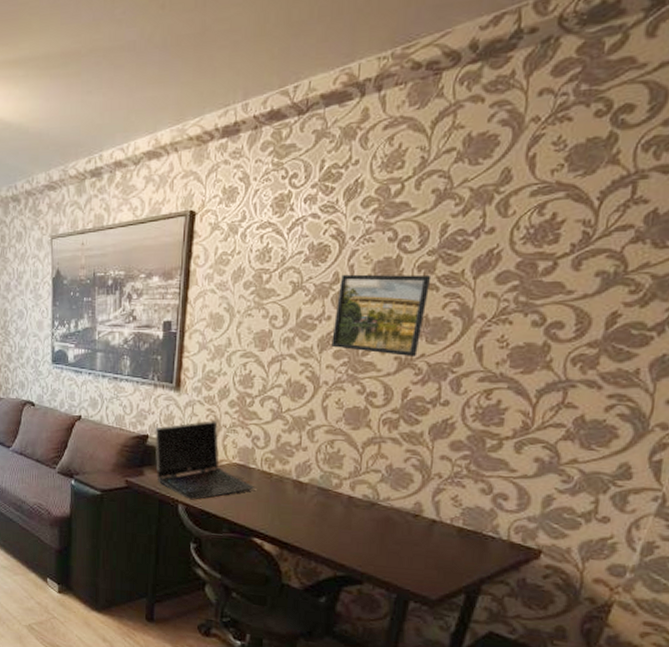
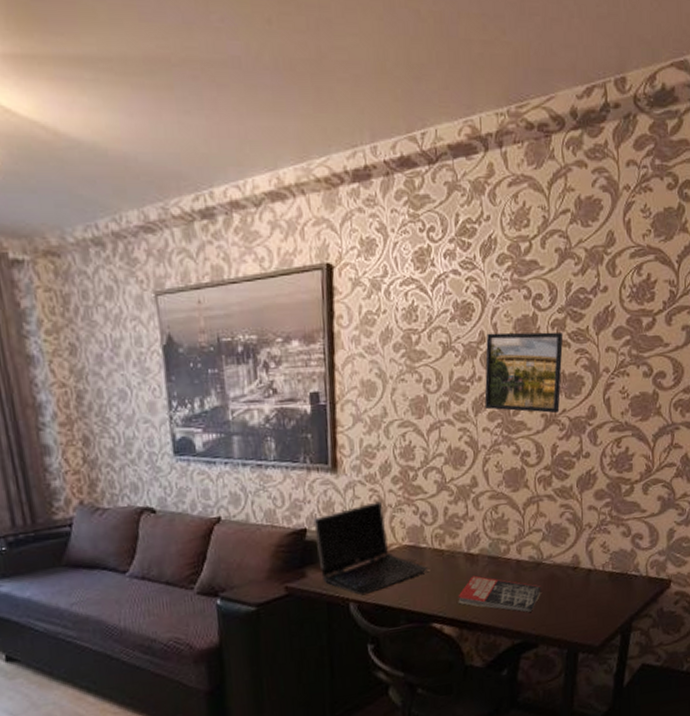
book: none [281,502,373,549] -> present [458,575,541,613]

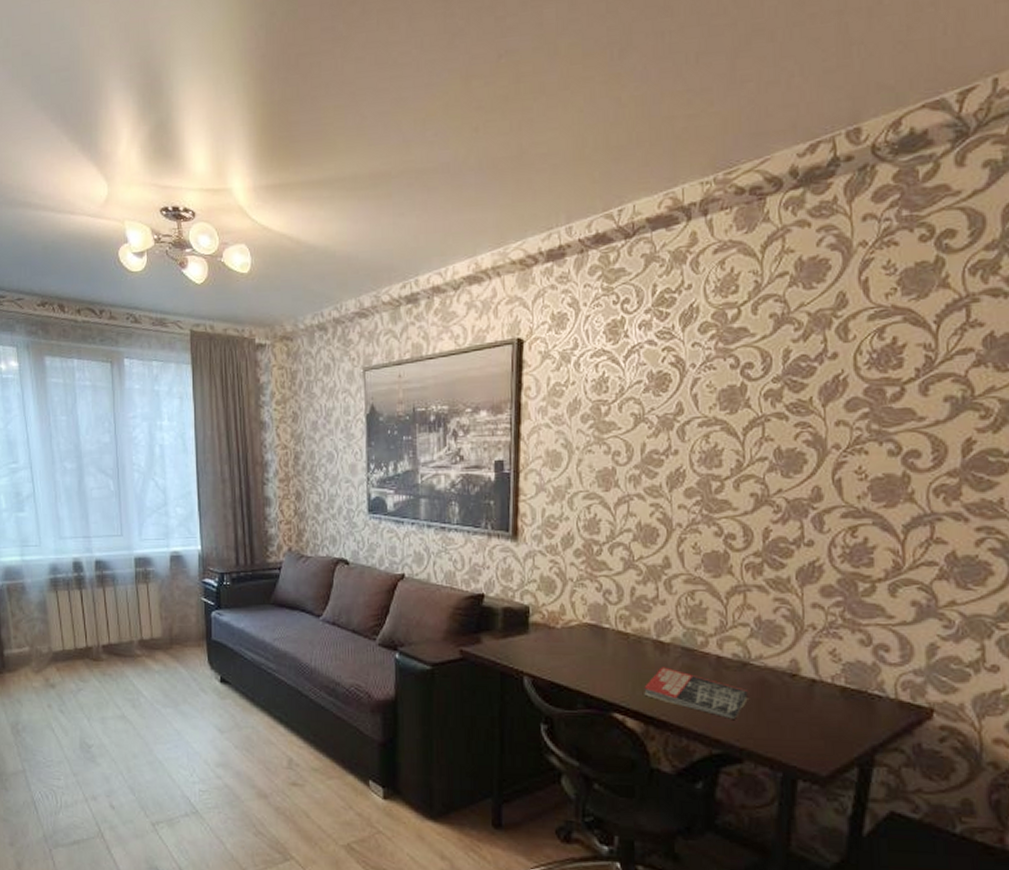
laptop computer: present [313,501,427,596] -> none [491,574,610,671]
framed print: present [484,332,564,414] -> none [681,403,780,494]

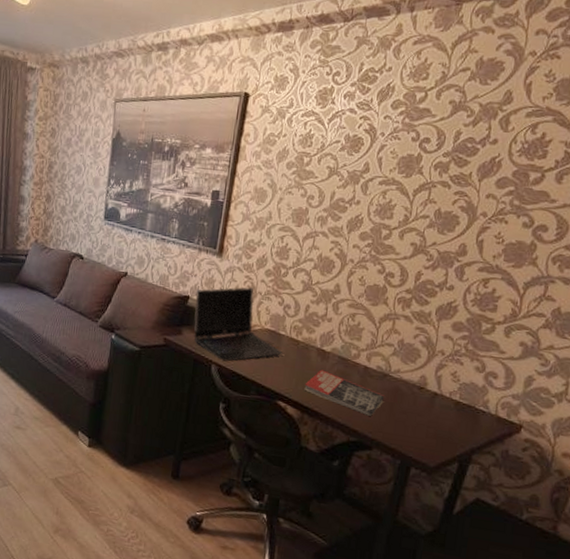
laptop computer: none [491,574,610,671] -> present [194,287,282,362]

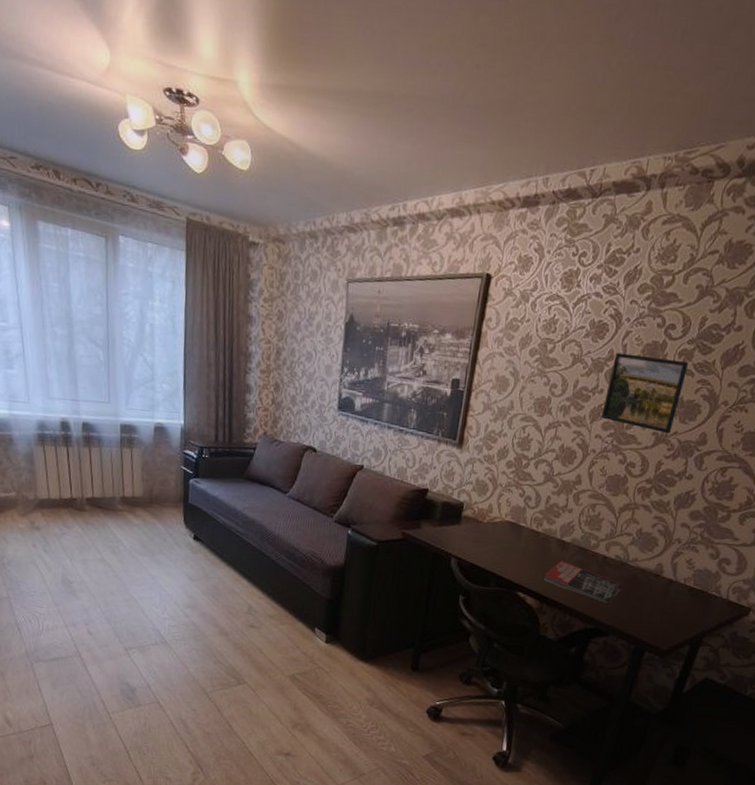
laptop computer: present [194,287,282,362] -> none [433,479,522,555]
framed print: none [359,165,445,245] -> present [601,352,689,434]

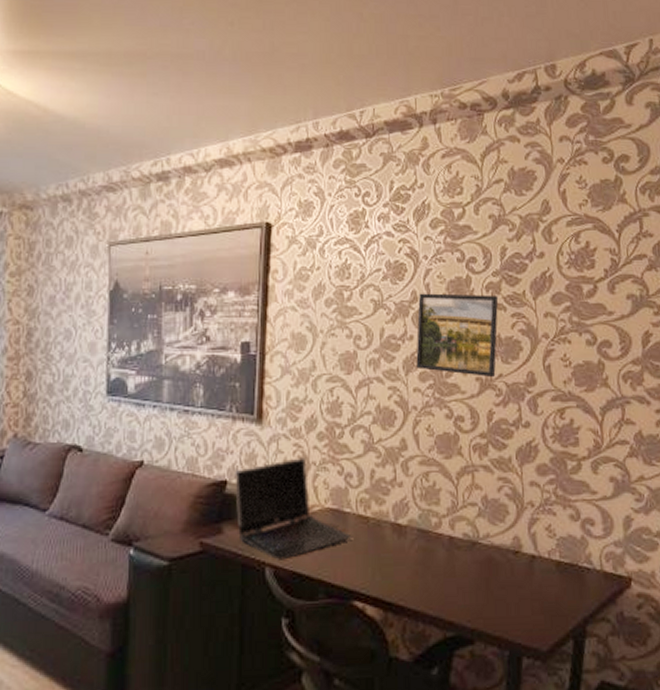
laptop computer: none [433,479,522,555] -> present [235,458,350,560]
book: present [543,560,622,604] -> none [383,550,477,600]

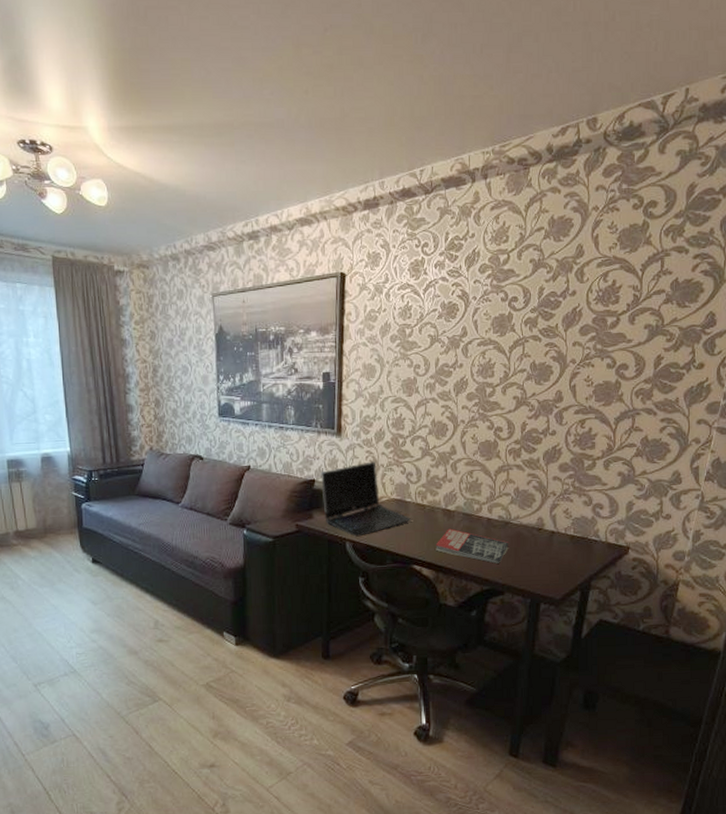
book: none [383,550,477,600] -> present [435,528,508,564]
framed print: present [416,293,499,378] -> none [464,328,535,397]

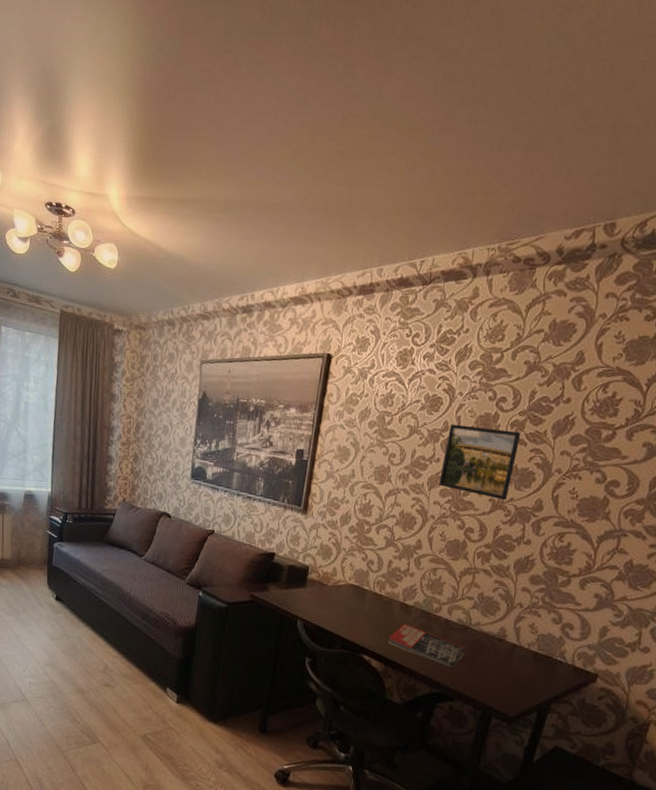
laptop computer: present [321,461,411,537] -> none [280,543,366,617]
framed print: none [464,328,535,397] -> present [439,424,521,501]

